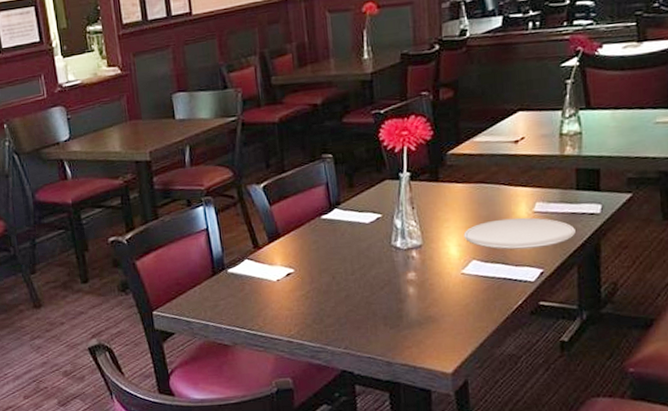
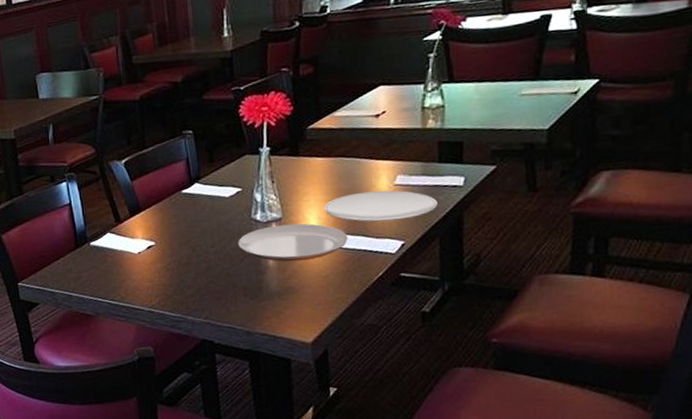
plate: none [378,250,488,290] -> present [238,223,348,262]

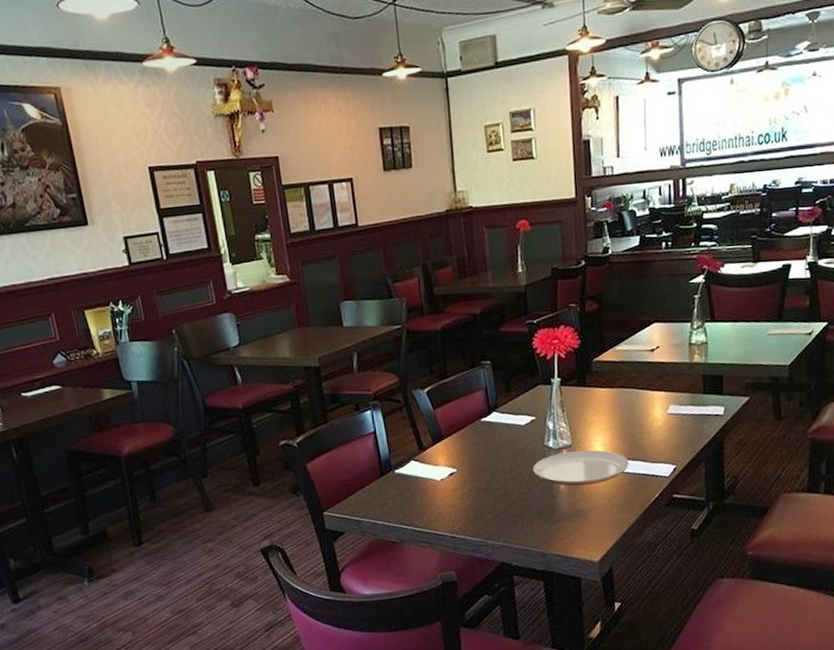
plate: present [323,190,438,223] -> none [608,419,703,449]

